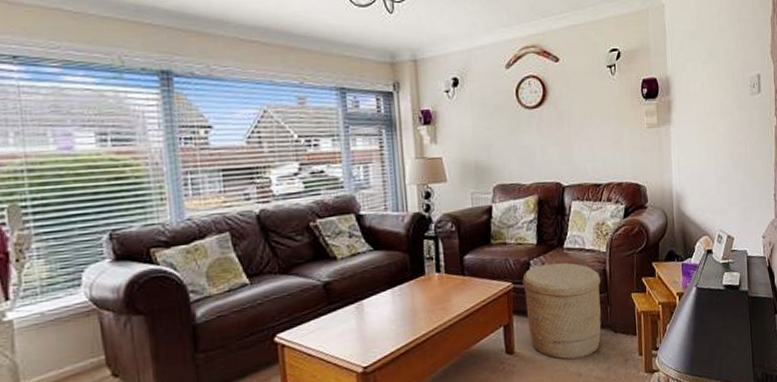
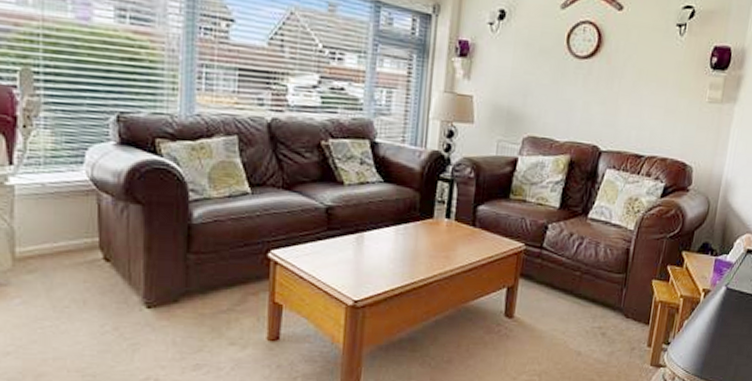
woven basket: present [522,262,602,360] -> none [533,230,622,337]

